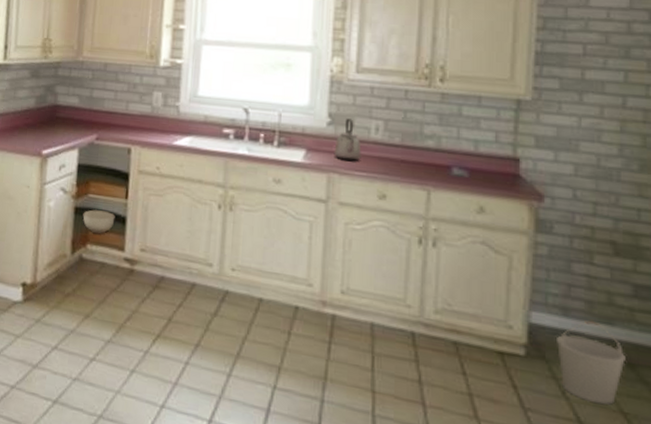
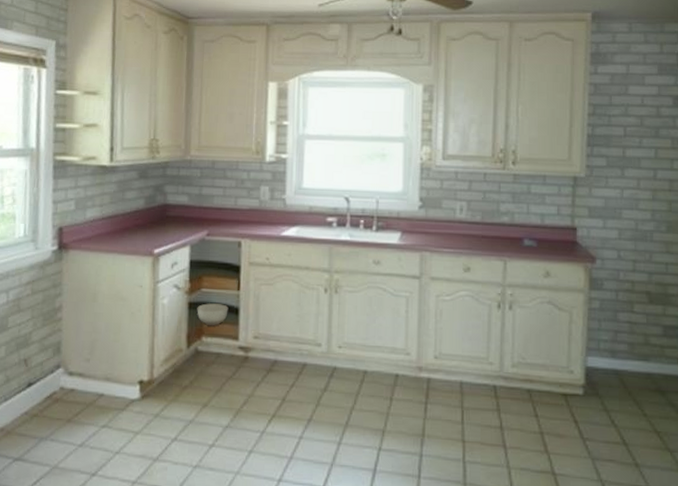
kettle: present [334,118,362,162] -> none [425,201,449,240]
bucket: present [557,320,626,405] -> none [607,359,658,427]

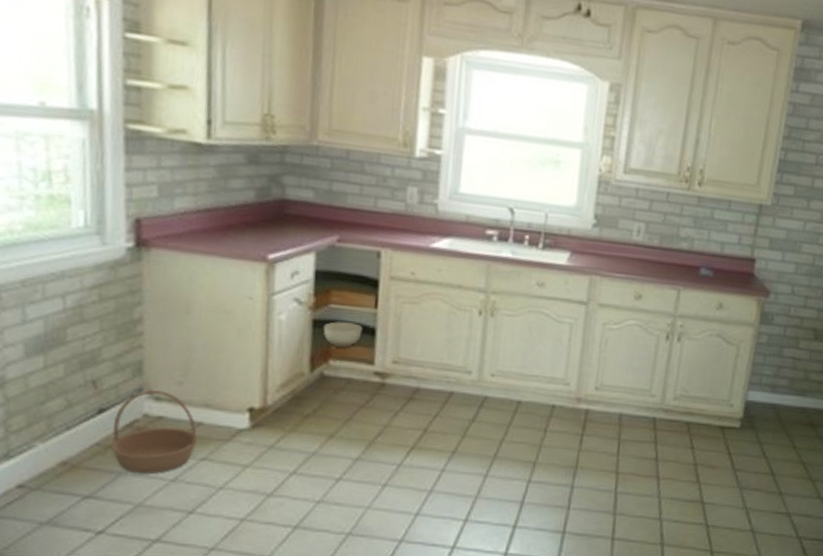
basket: none [35,366,100,439] -> present [111,390,198,473]

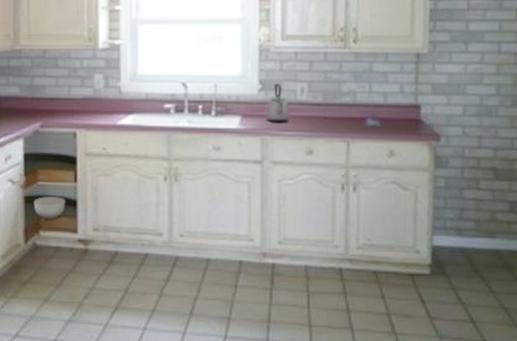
kettle: none [597,220,623,264] -> present [266,83,290,123]

